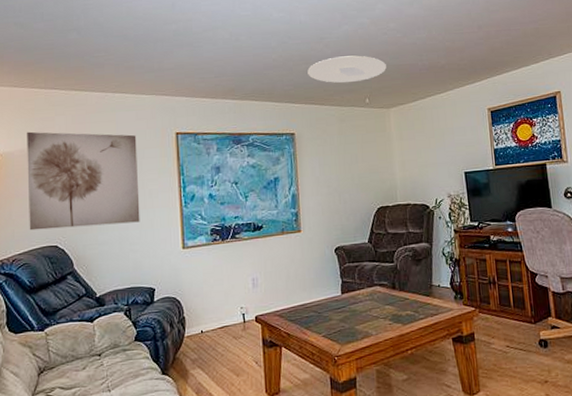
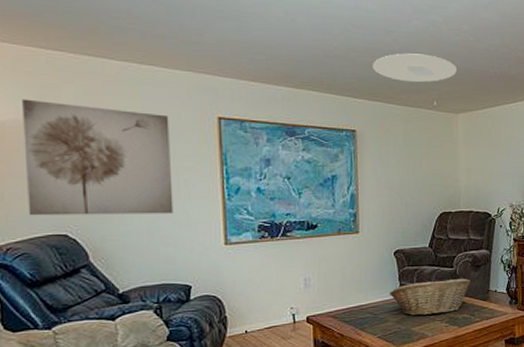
fruit basket: none [332,273,413,314] -> present [389,278,471,316]

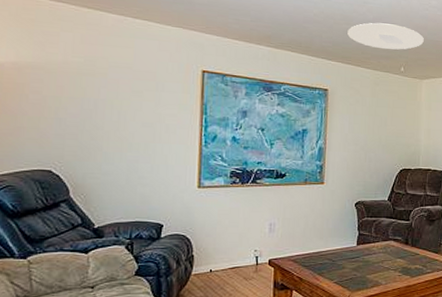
wall art: present [22,99,174,216] -> none [17,43,157,156]
fruit basket: present [389,278,471,316] -> none [348,231,425,265]

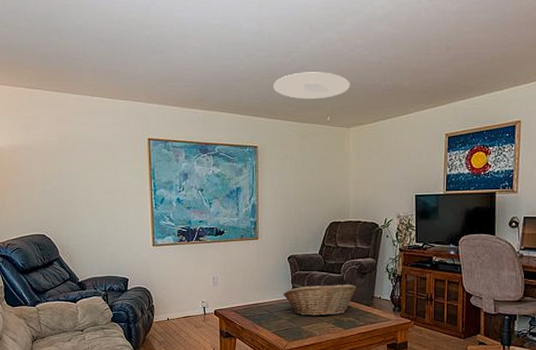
fruit basket: none [348,231,425,265] -> present [283,284,357,317]

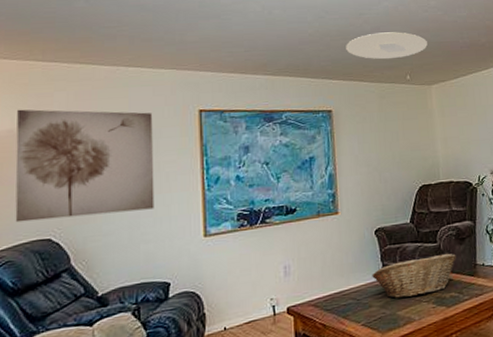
wall art: none [15,129,116,220] -> present [15,109,154,223]

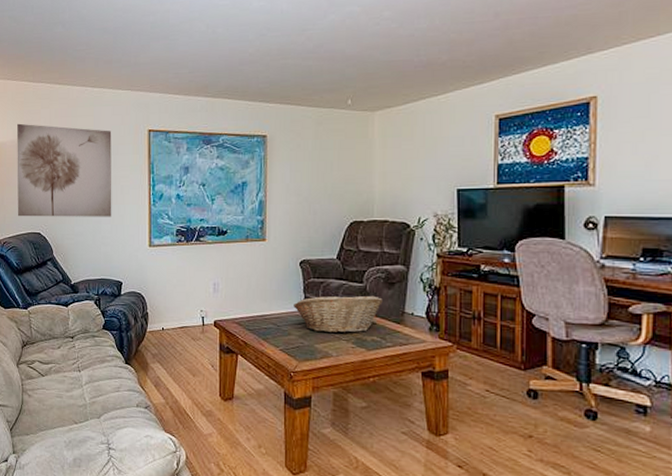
ceiling light: present [346,32,427,59] -> none [285,49,375,81]

